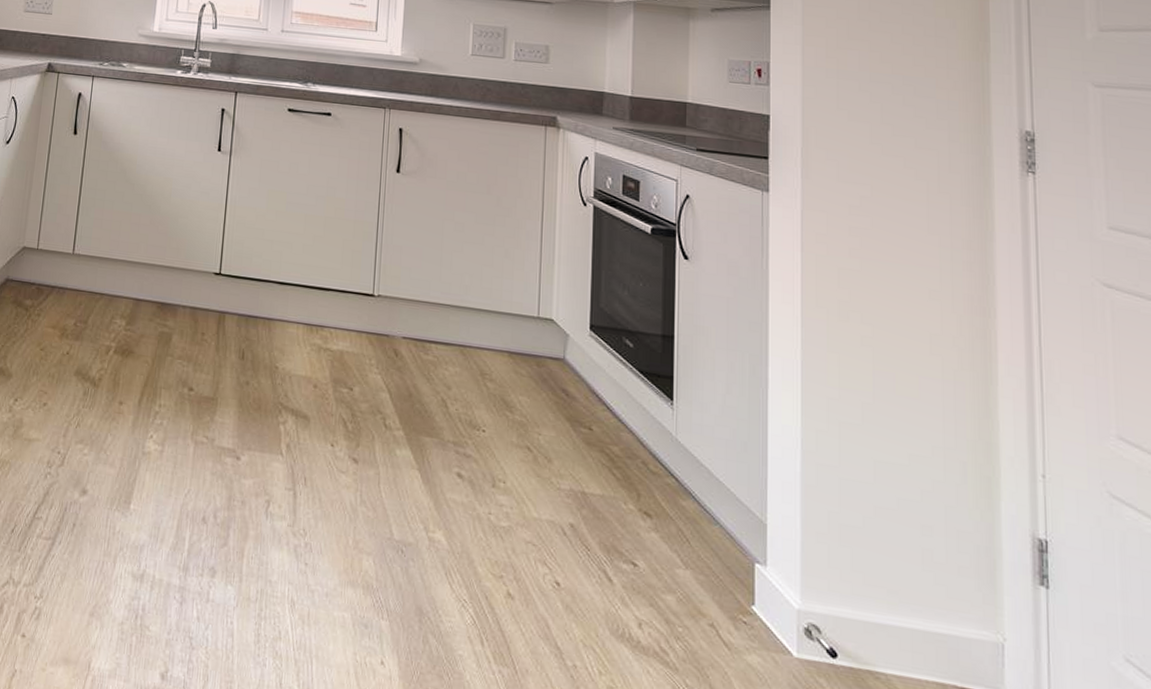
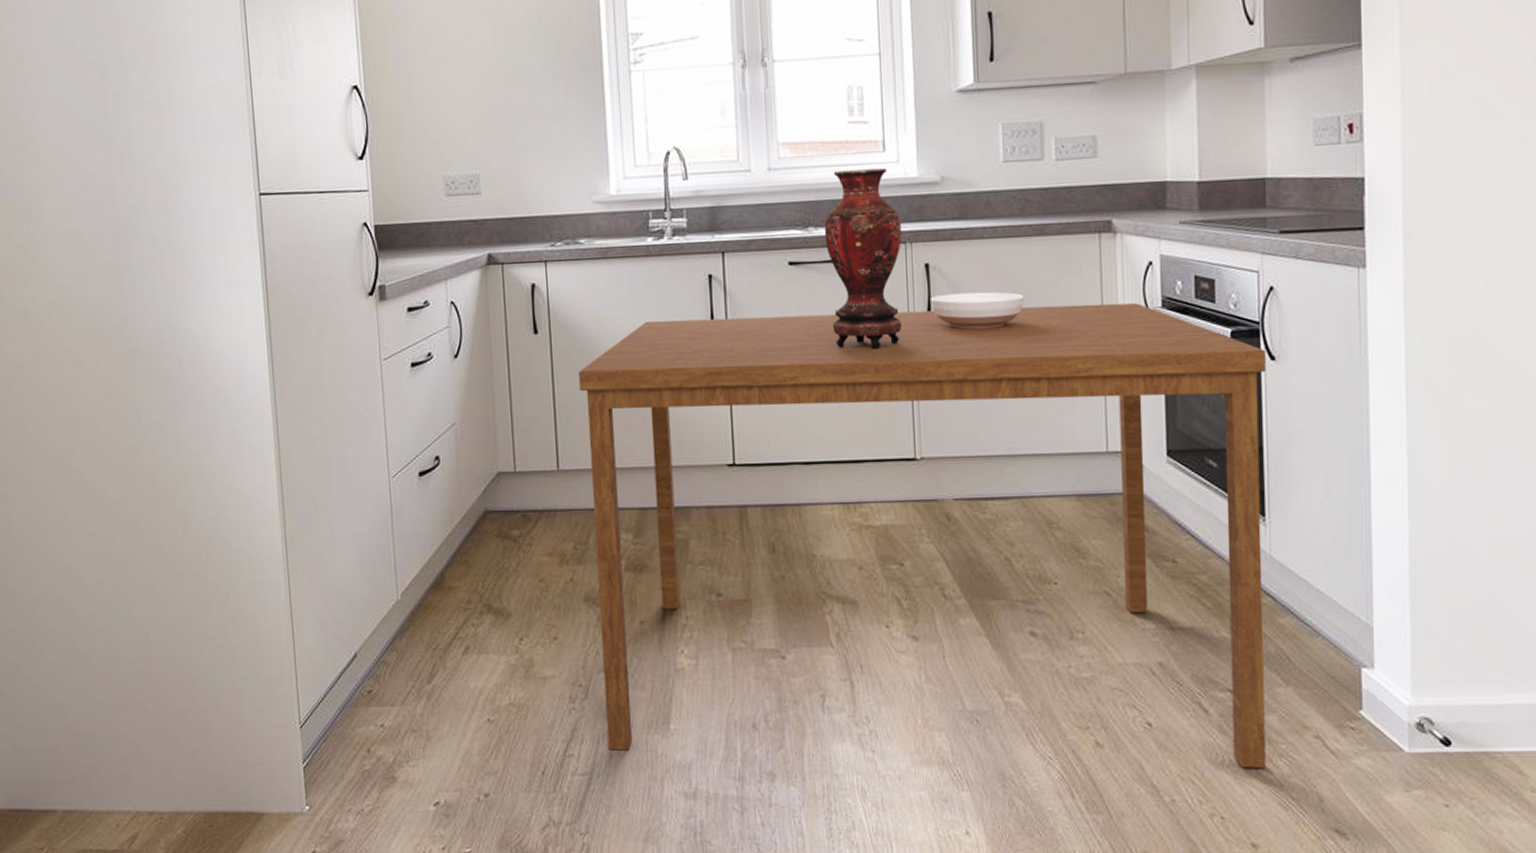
dining table: none [73,138,680,648] -> present [579,303,1266,768]
vase: none [318,41,384,194] -> present [824,168,903,350]
bowl: none [400,156,479,193] -> present [930,291,1024,329]

